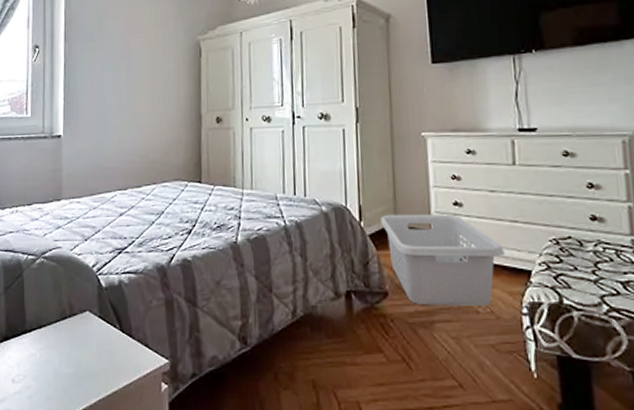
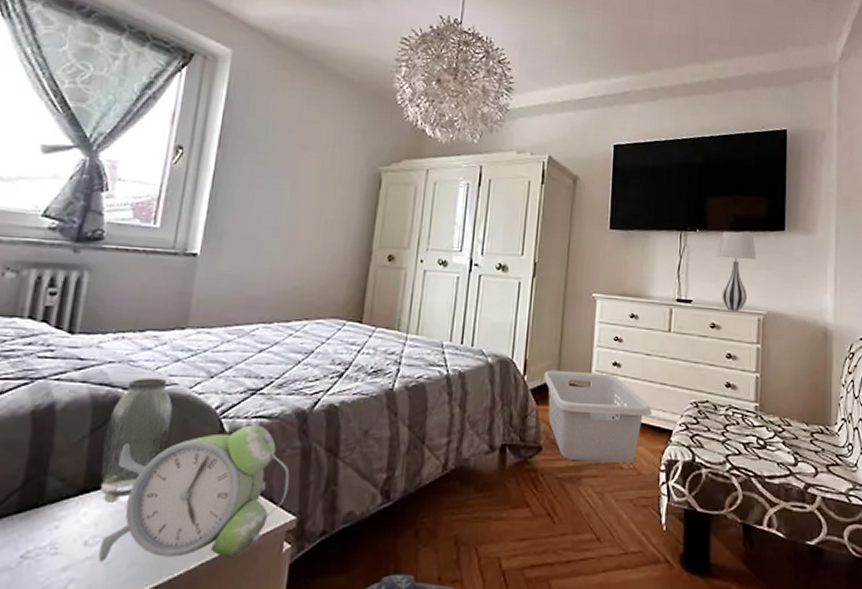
vase: none [14,243,61,348] -> present [100,377,173,503]
alarm clock: none [24,280,159,396] -> present [98,424,290,562]
table lamp: none [559,45,612,135] -> present [716,231,757,311]

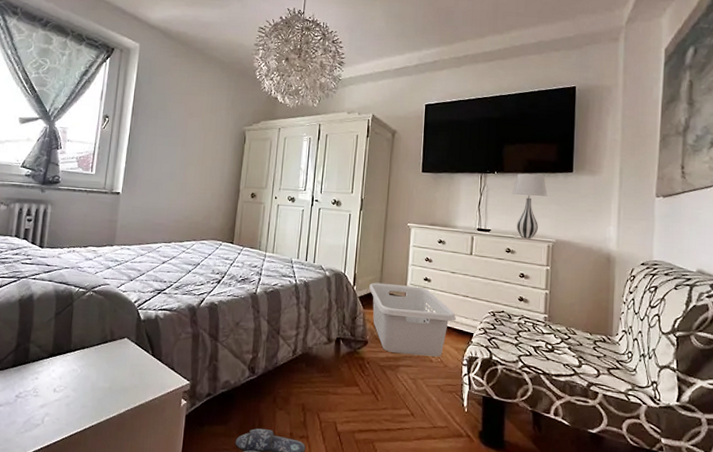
alarm clock: present [98,424,290,562] -> none [63,315,185,407]
vase: present [100,377,173,503] -> none [62,279,107,364]

